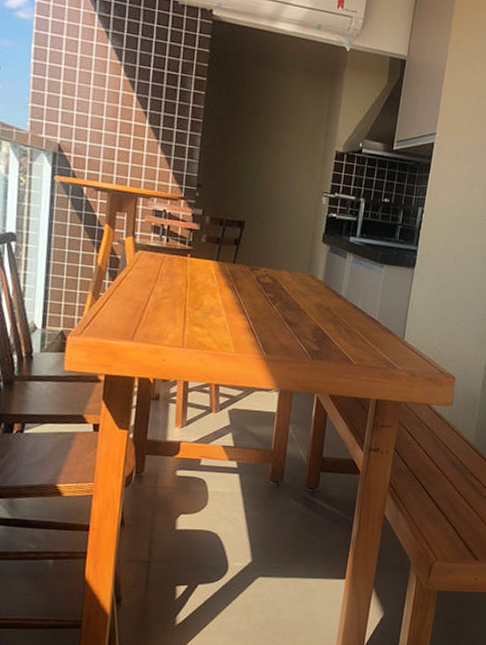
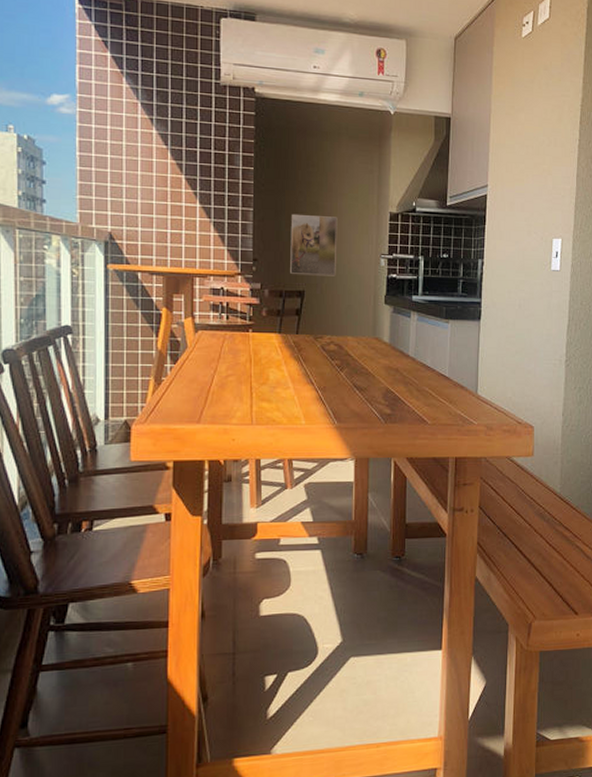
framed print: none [232,142,284,210] -> present [290,213,338,276]

